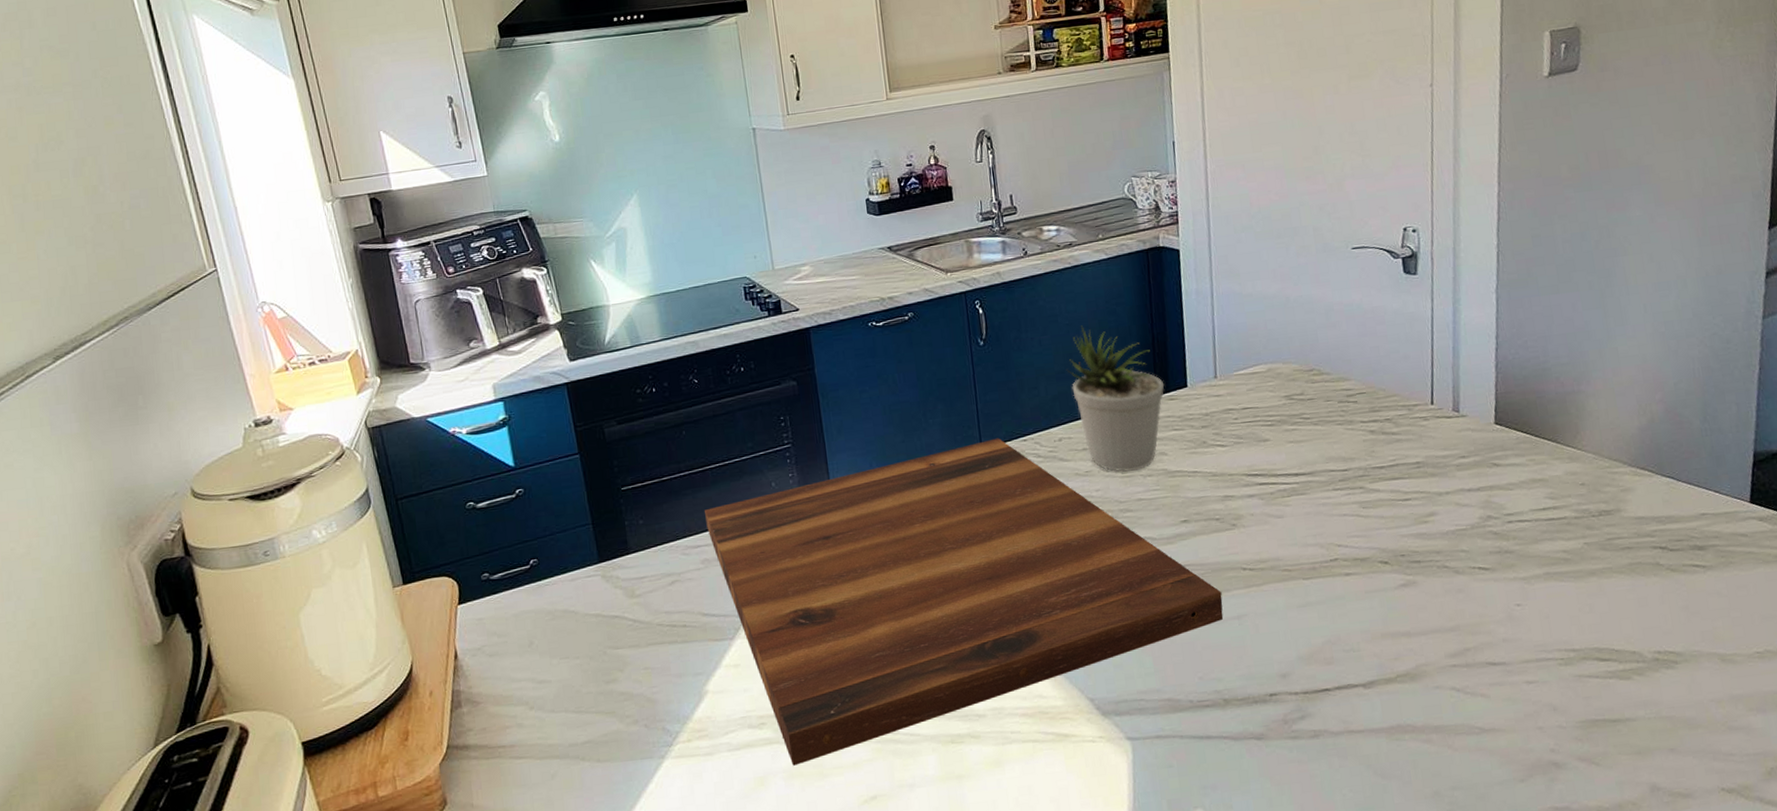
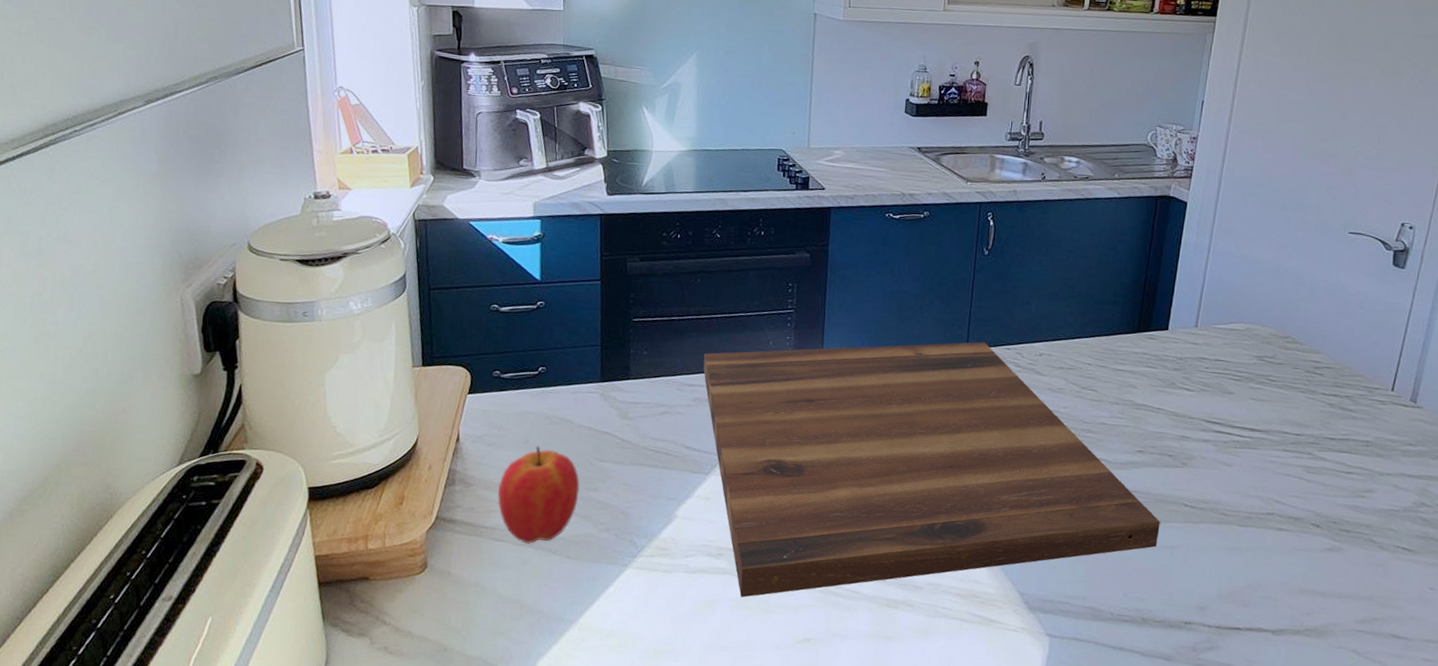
apple: none [508,646,598,755] -> present [497,446,580,544]
potted plant: present [1066,325,1165,473] -> none [1059,254,1148,397]

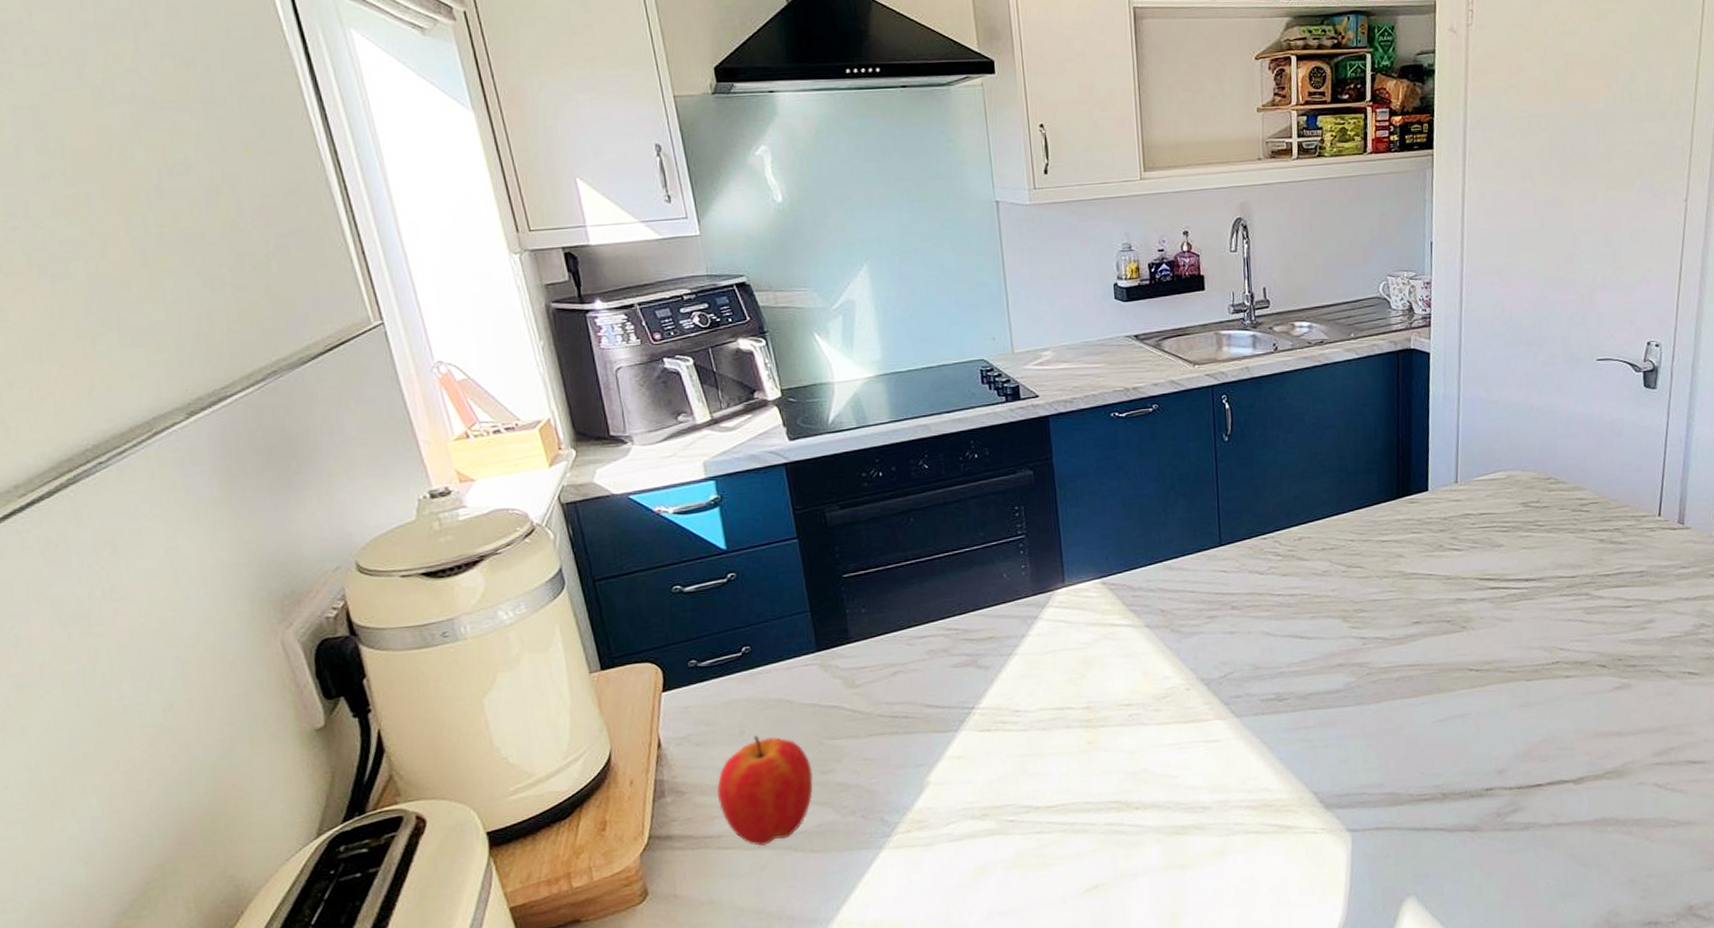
cutting board: present [703,341,1160,598] -> none [932,535,1448,856]

